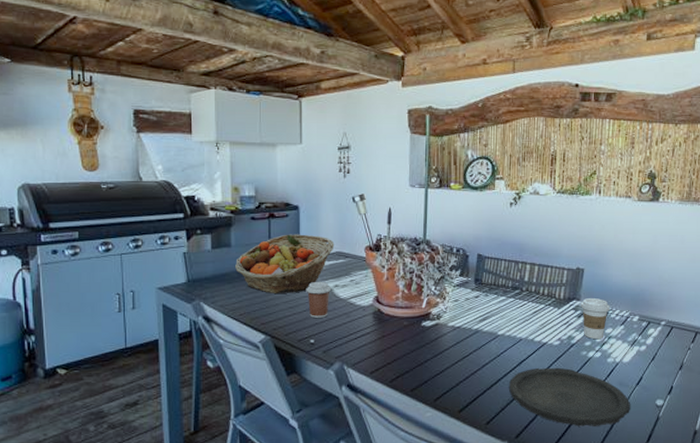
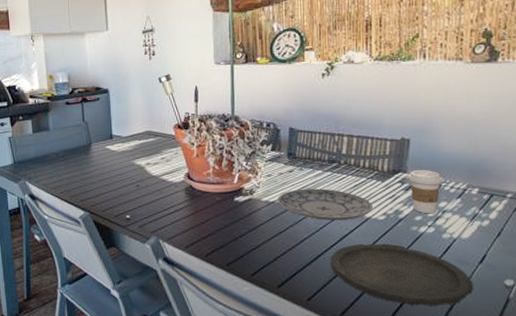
fruit basket: present [234,234,335,293] -> none [53,115,144,172]
coffee cup: present [306,281,332,318] -> none [119,159,144,194]
plate: none [463,314,549,345] -> present [277,188,373,220]

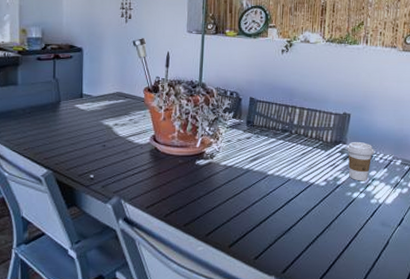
plate: present [277,188,373,220] -> none [235,155,316,185]
plate: present [330,243,473,306] -> none [276,206,392,264]

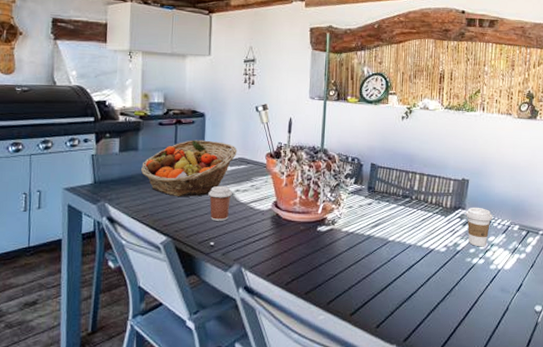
fruit basket: none [20,74,115,131] -> present [140,140,237,197]
coffee cup: none [87,119,112,154] -> present [208,185,233,221]

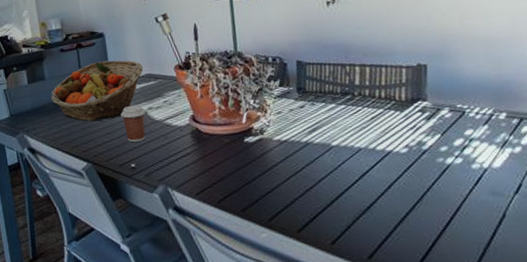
coffee cup: present [466,208,492,247] -> none [428,96,467,144]

